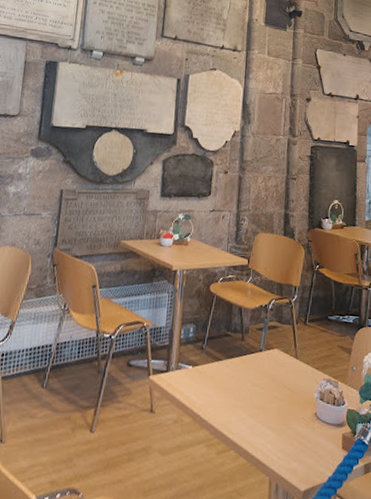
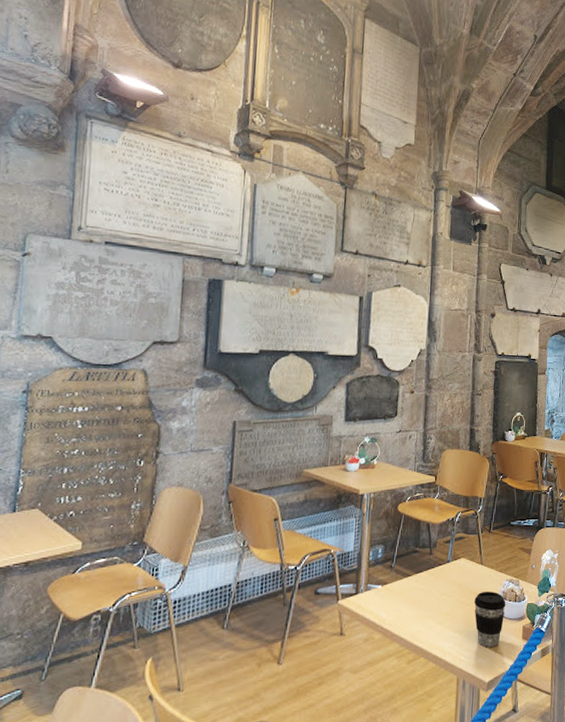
coffee cup: none [288,388,323,452] -> present [474,591,506,647]

